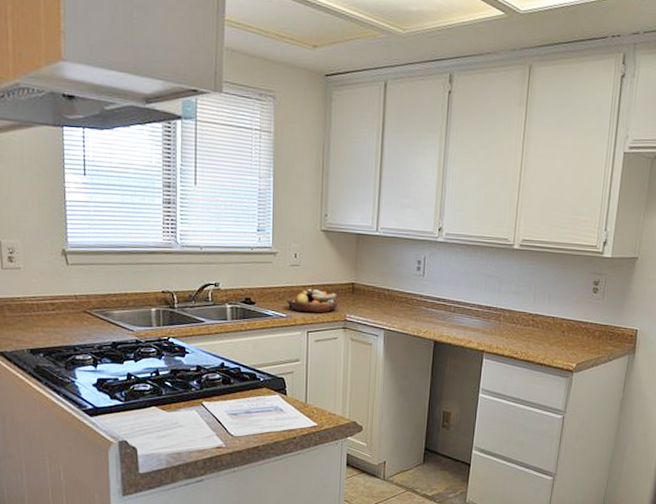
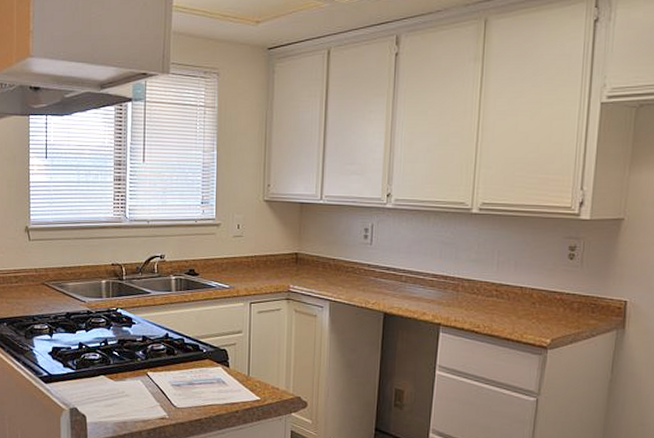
fruit bowl: present [286,288,339,313] -> none [229,259,282,284]

